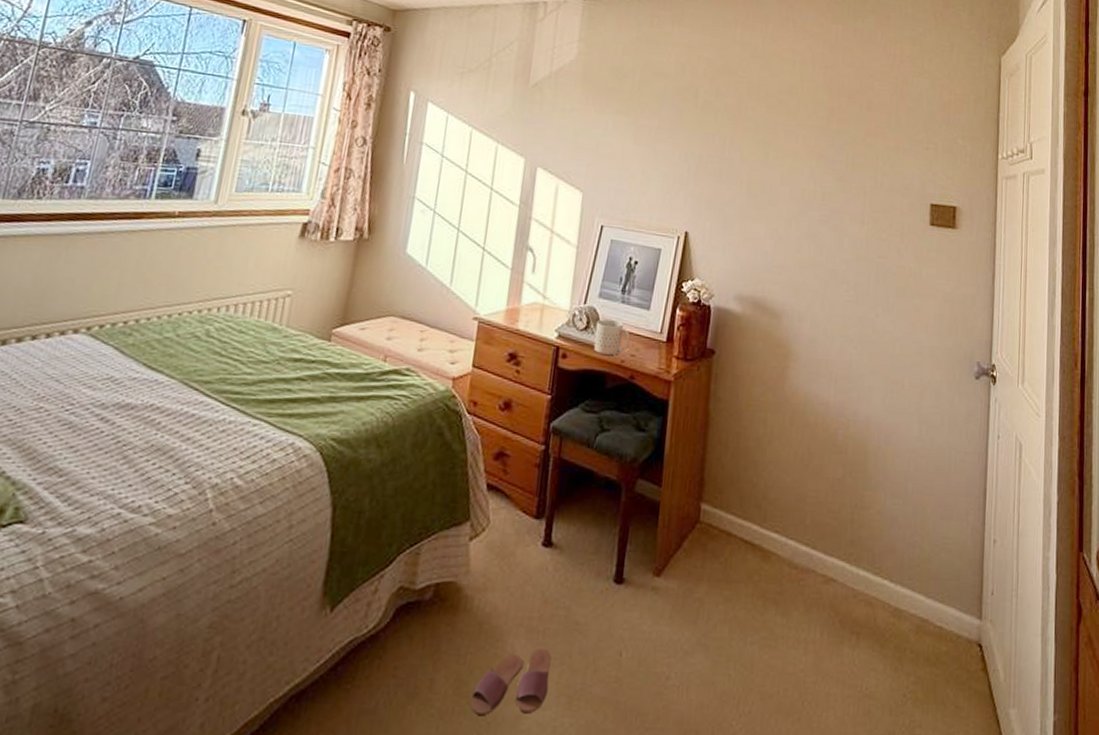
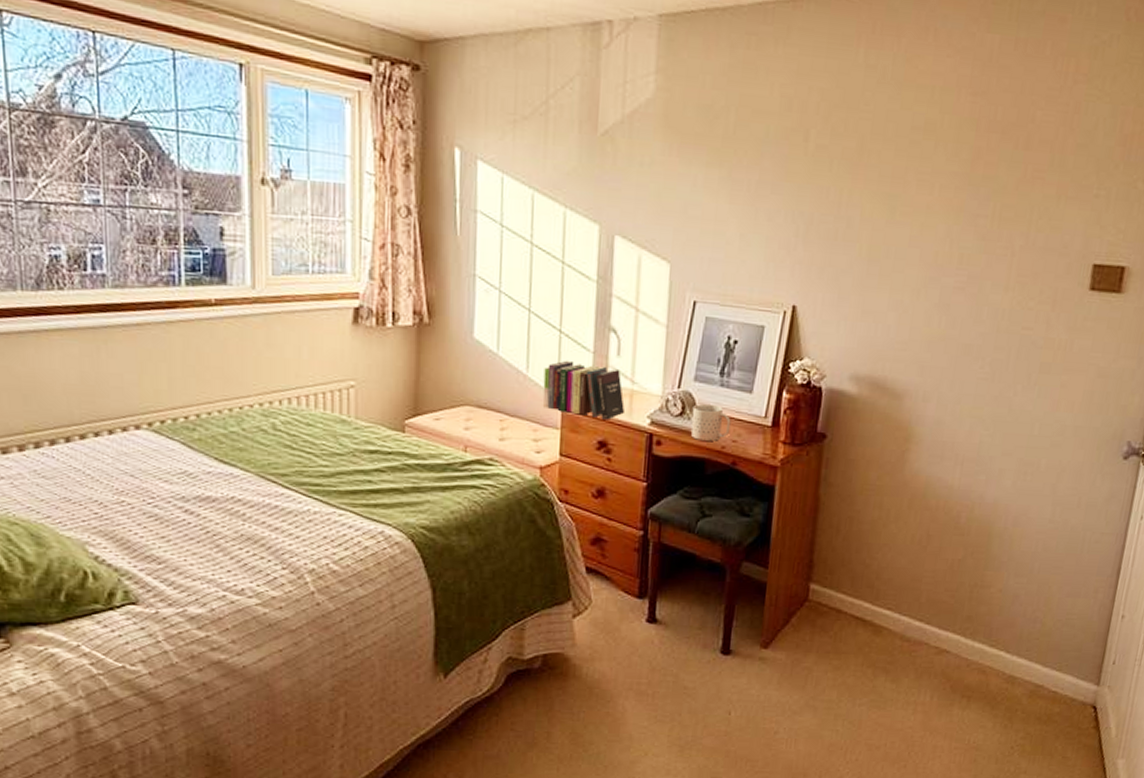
books: none [461,275,536,333] -> present [542,360,625,420]
slippers: present [470,649,551,716] -> none [587,709,662,761]

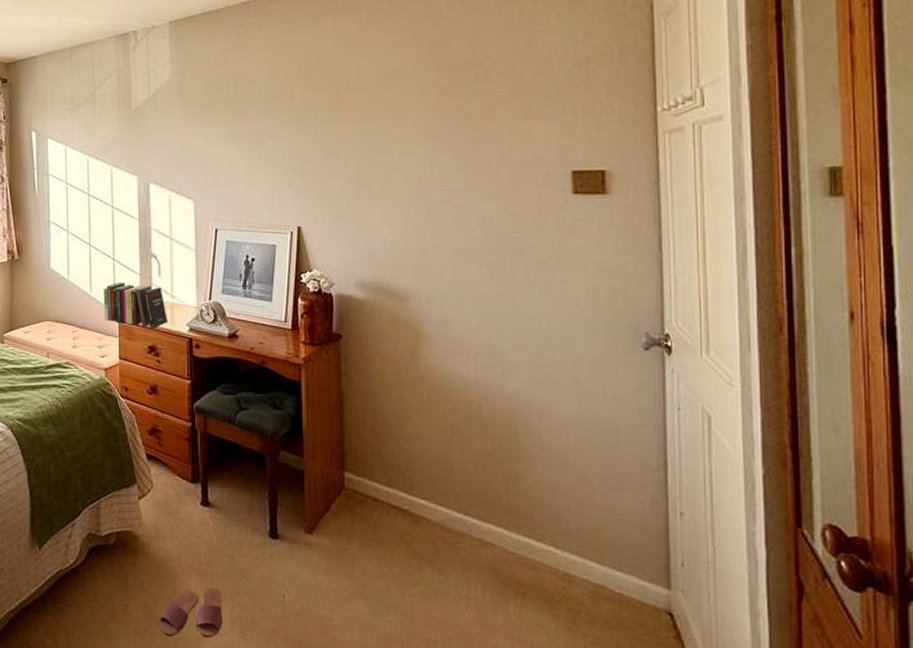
slippers: none [587,709,662,761] -> present [159,587,222,638]
mug: present [691,404,731,441] -> none [223,312,256,343]

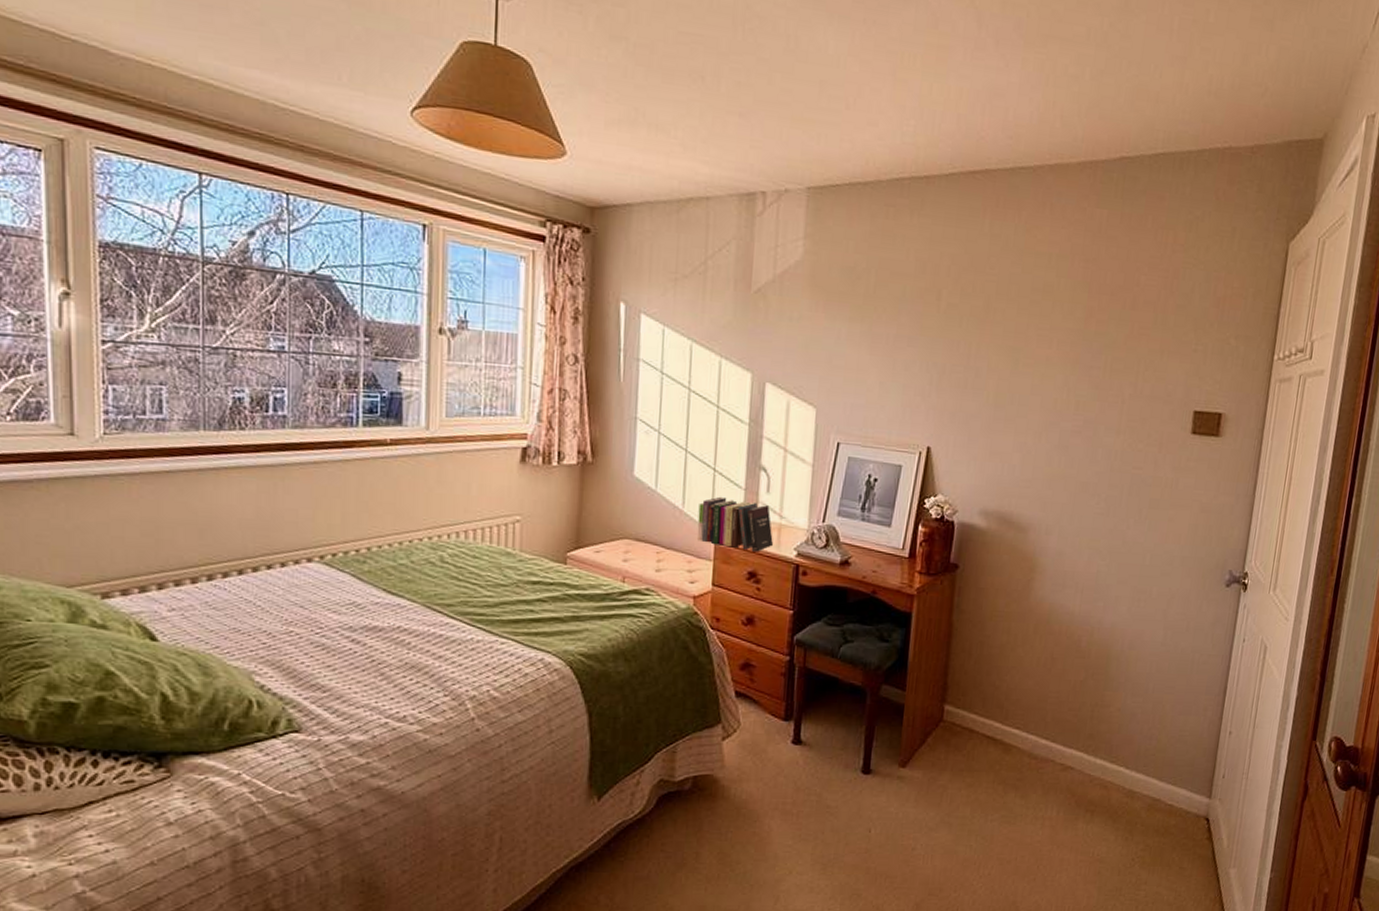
slippers: present [159,587,222,638] -> none [734,828,806,880]

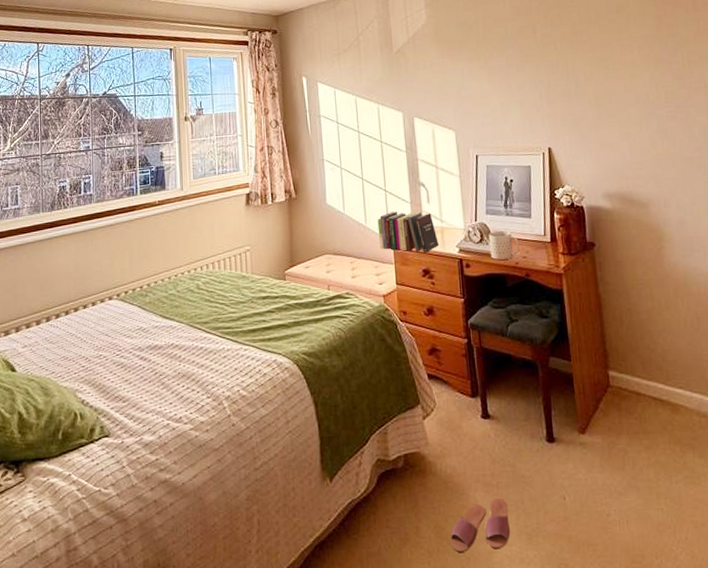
slippers: none [734,828,806,880] -> present [450,499,510,553]
mug: none [834,537,872,571] -> present [488,231,520,260]

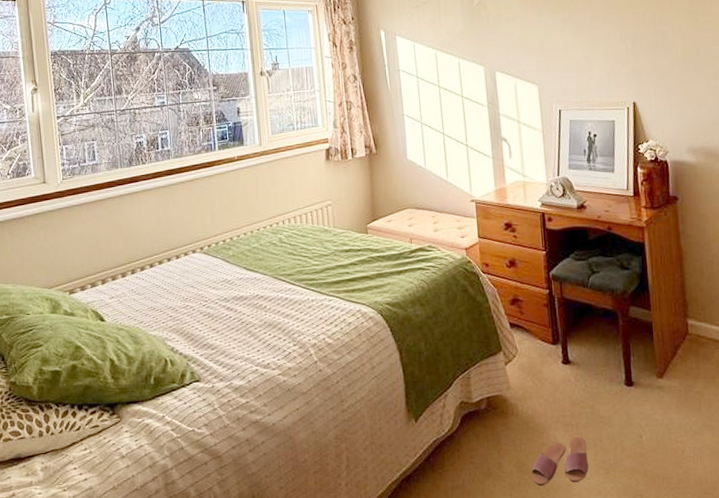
books: present [377,211,439,253] -> none [459,166,521,207]
mug: present [488,231,520,260] -> none [571,185,602,214]

